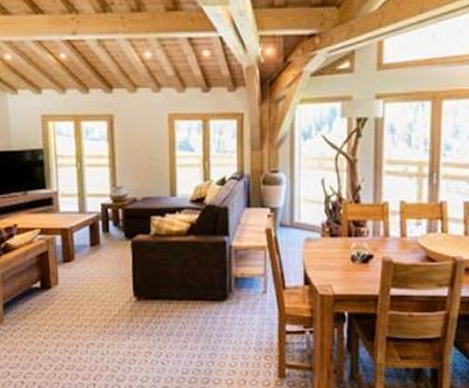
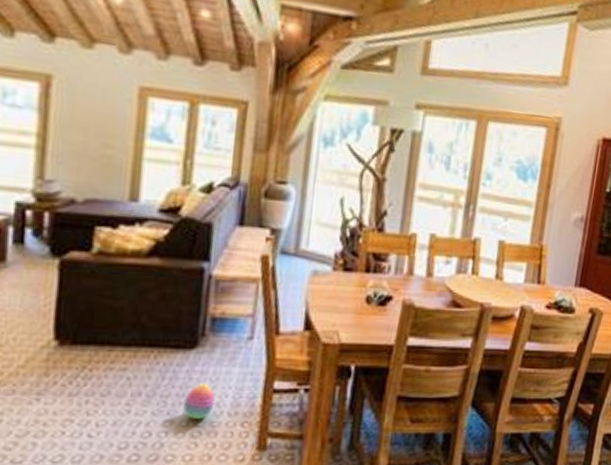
stacking toy: none [222,326,244,353] -> present [183,383,215,419]

